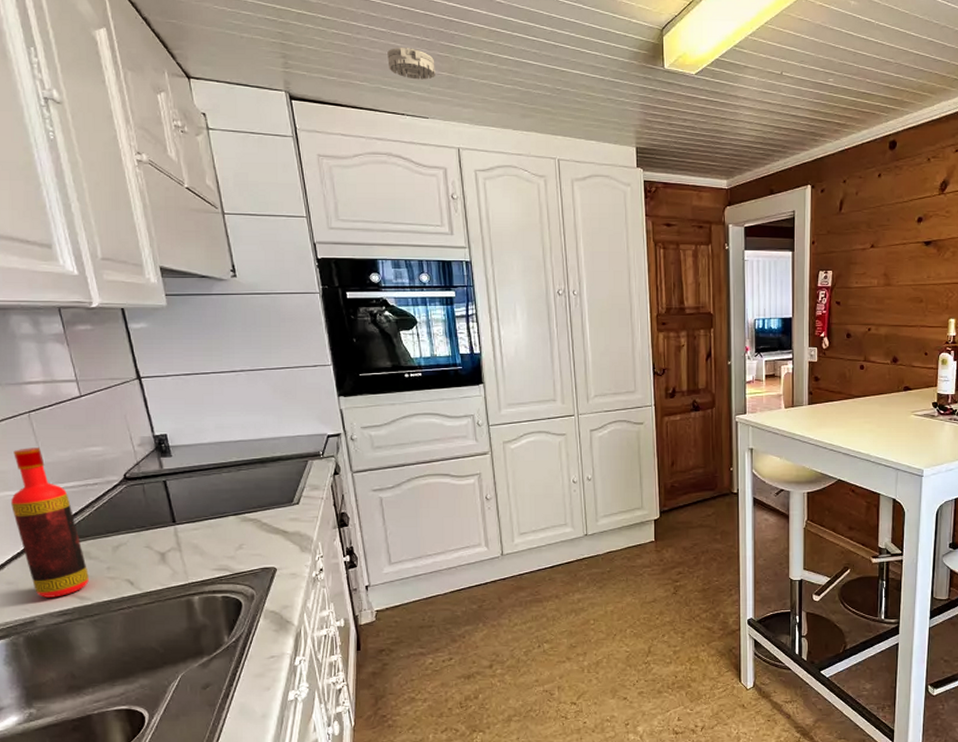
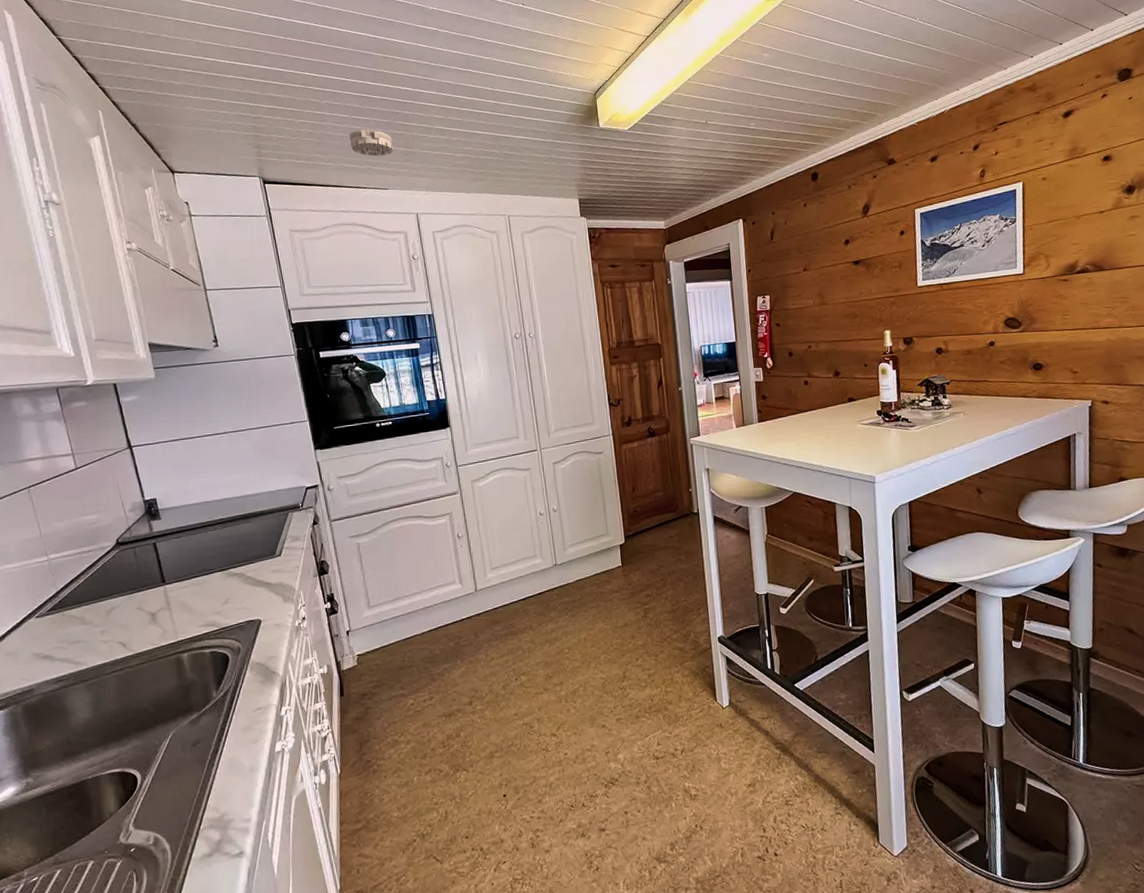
bottle: present [11,448,89,598] -> none [11,520,84,666]

